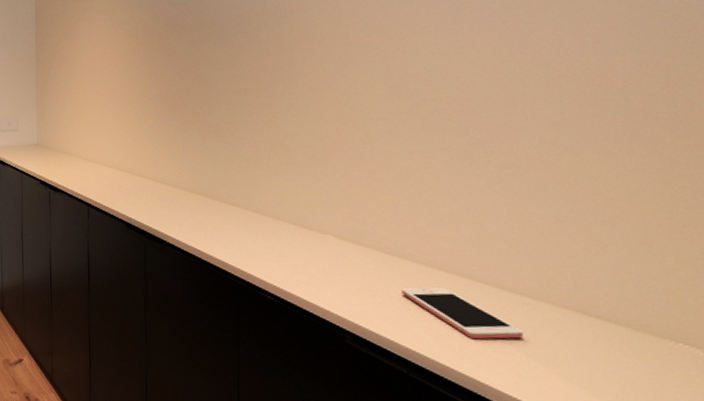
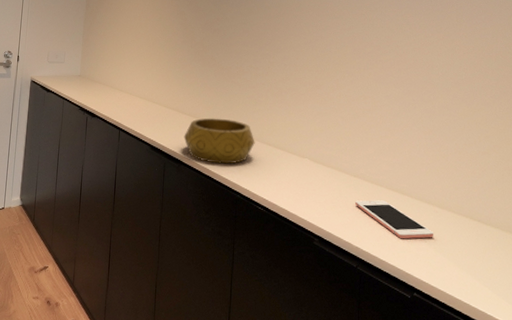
decorative bowl: none [165,187,258,244] -> present [184,118,255,164]

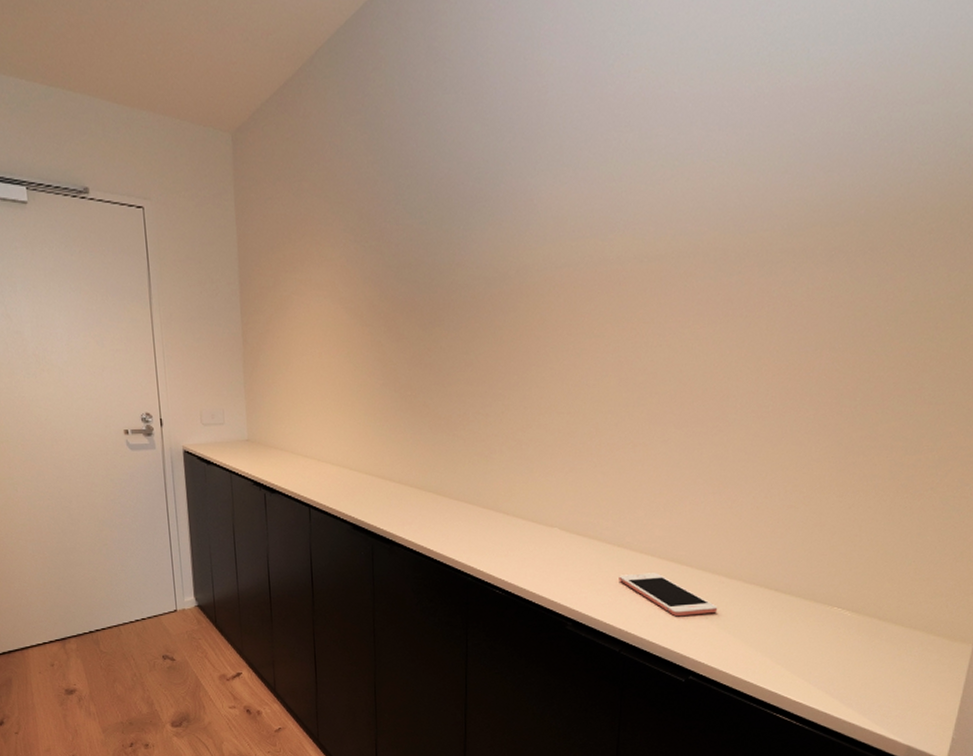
decorative bowl: present [184,118,255,164] -> none [394,484,488,541]

